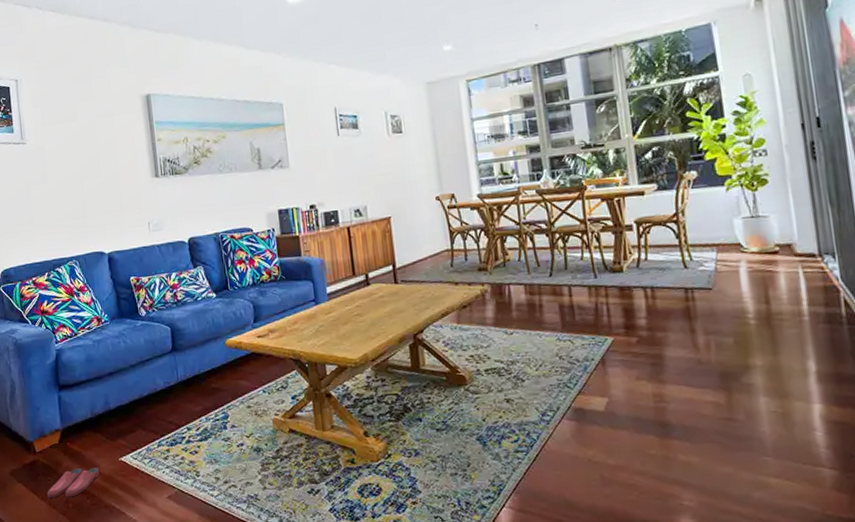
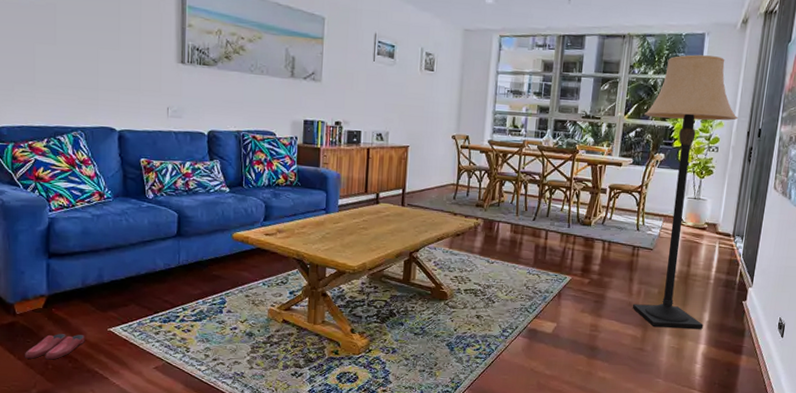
lamp: none [657,44,812,387] -> present [632,54,738,329]

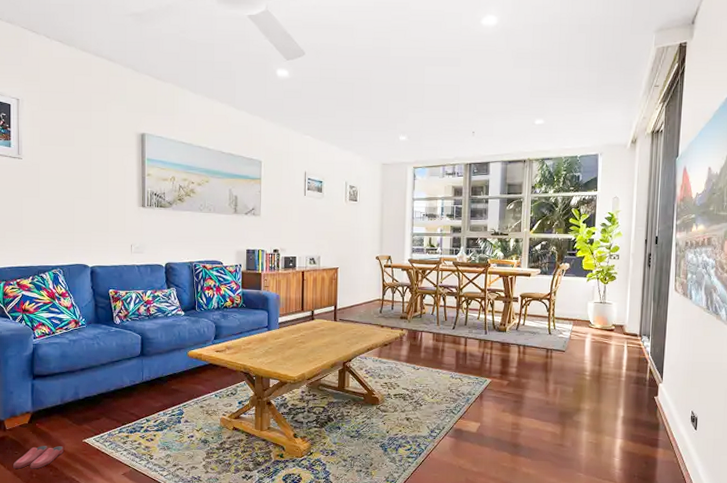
lamp: present [632,54,738,329] -> none [547,173,635,424]

